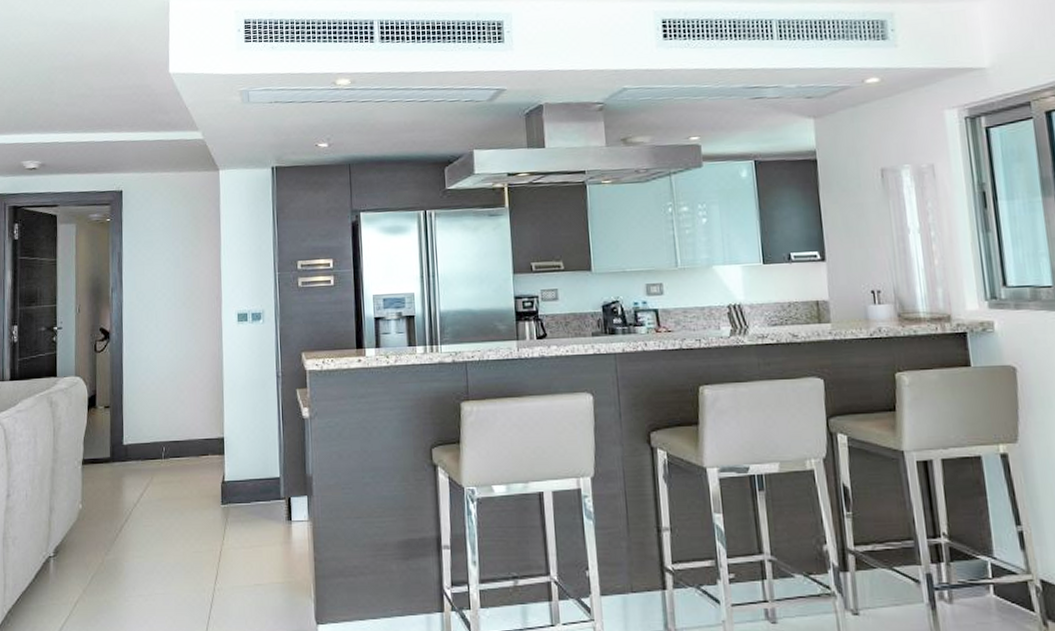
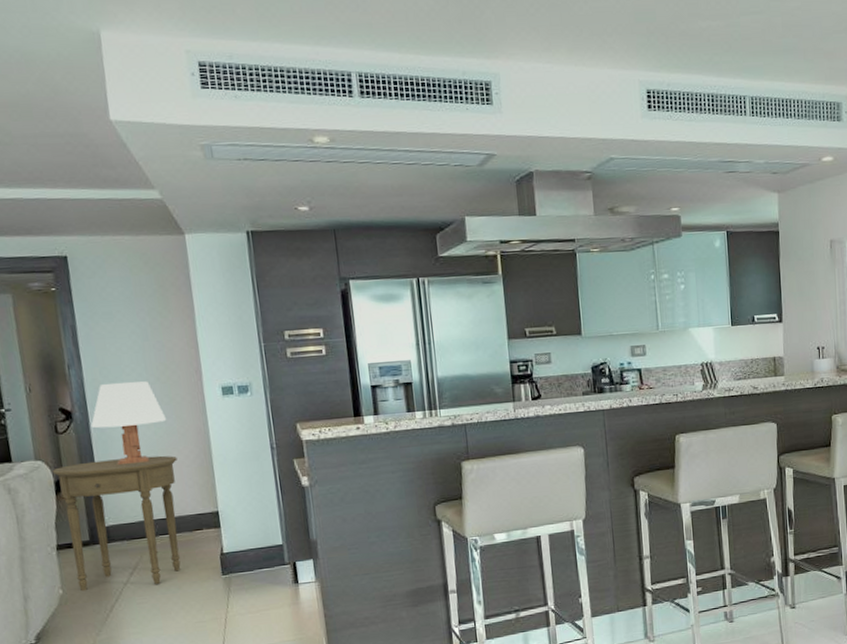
side table: none [88,378,193,508] -> present [53,455,181,592]
table lamp: none [123,305,188,385] -> present [90,381,167,465]

